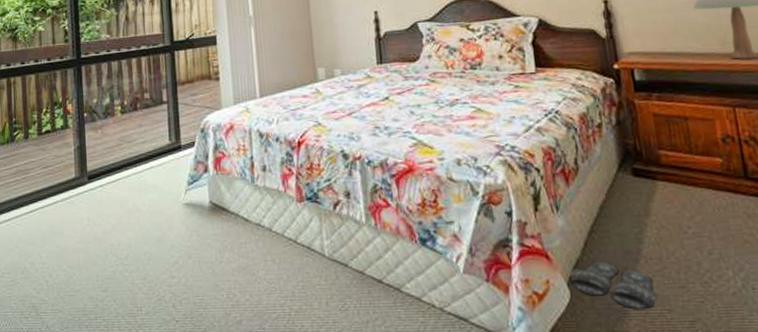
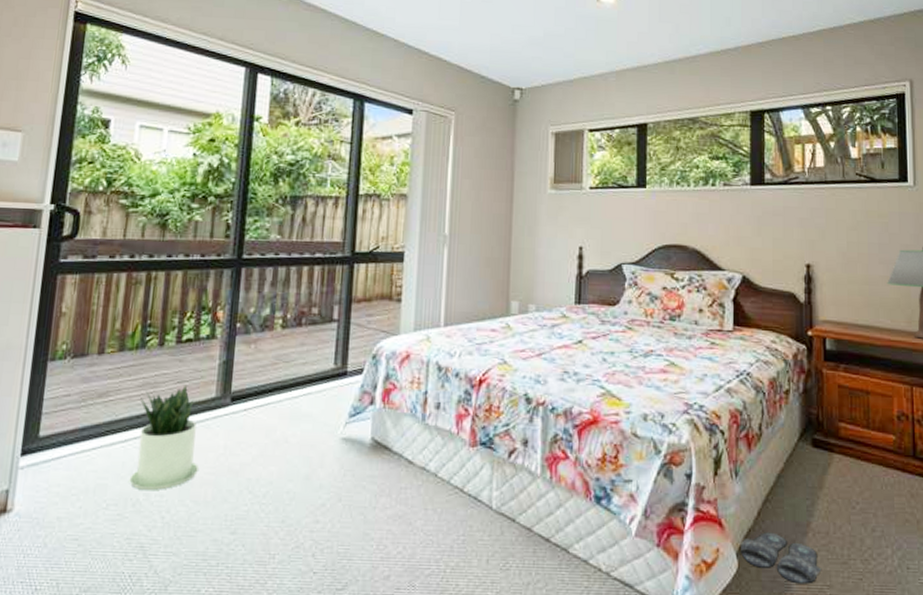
planter: none [16,169,70,260] -> present [129,385,198,491]

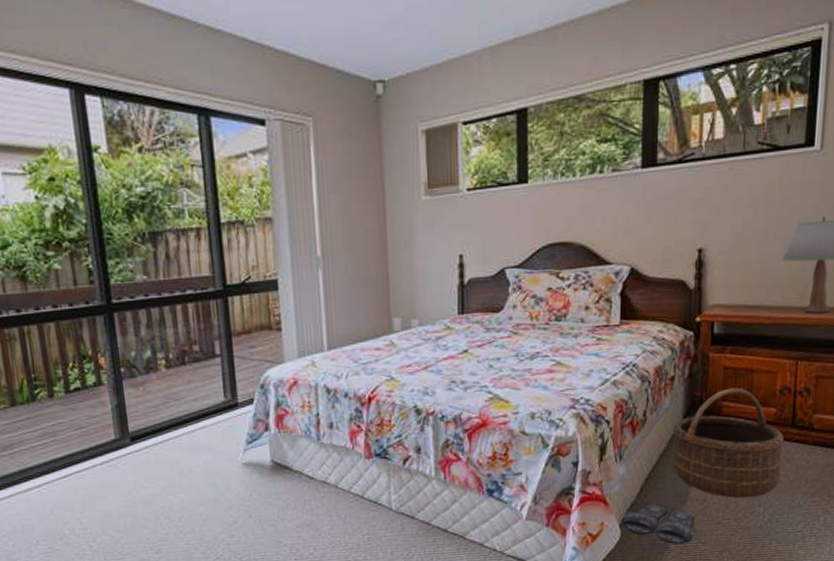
planter: present [129,385,198,491] -> none [44,431,114,526]
basket: none [789,408,907,536] -> present [672,387,785,498]

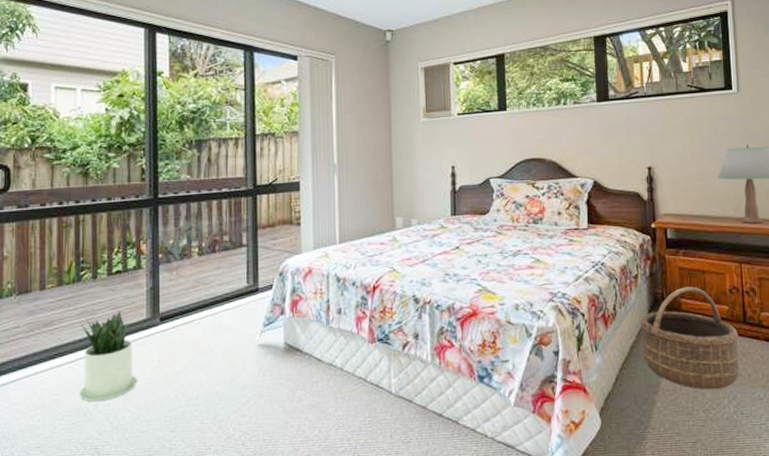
planter: none [44,431,114,526] -> present [79,310,137,402]
slippers: present [624,504,698,544] -> none [603,394,671,434]

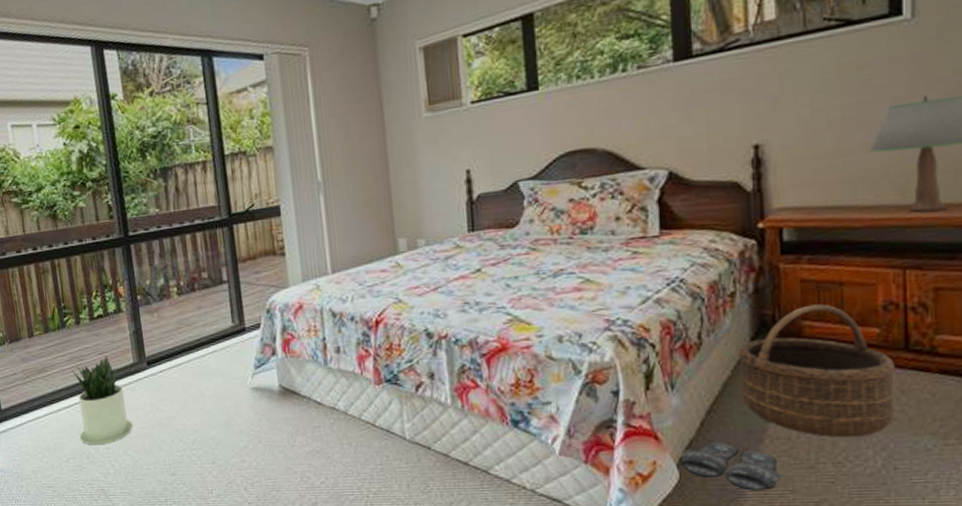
slippers: none [603,394,671,434] -> present [682,442,783,491]

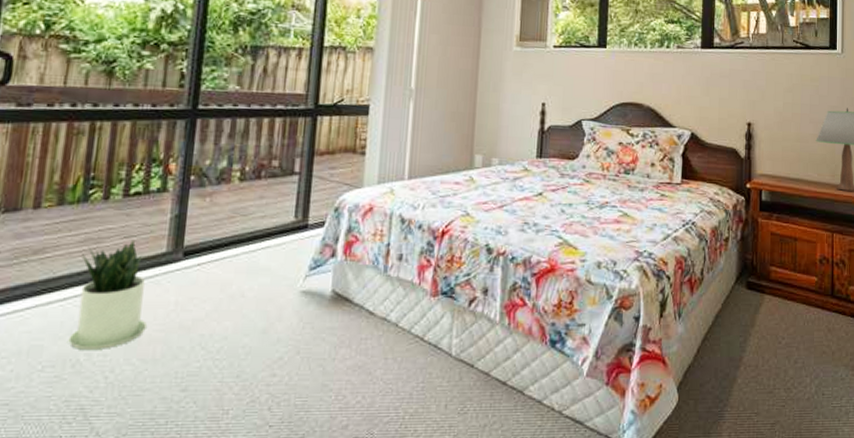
slippers: present [682,442,783,491] -> none [681,367,751,413]
basket: present [737,304,896,438] -> none [727,254,826,367]

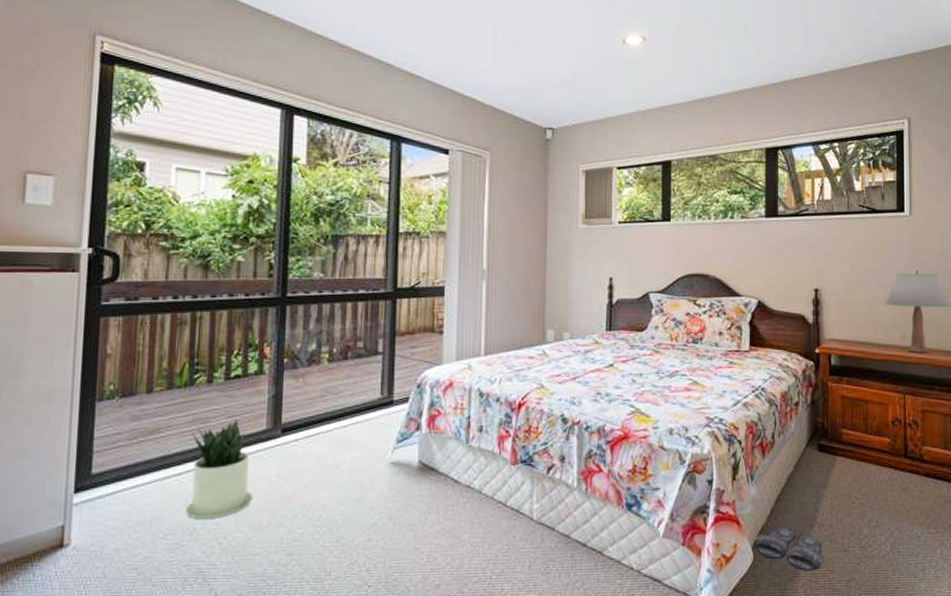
slippers: none [681,367,751,413] -> present [756,527,826,571]

